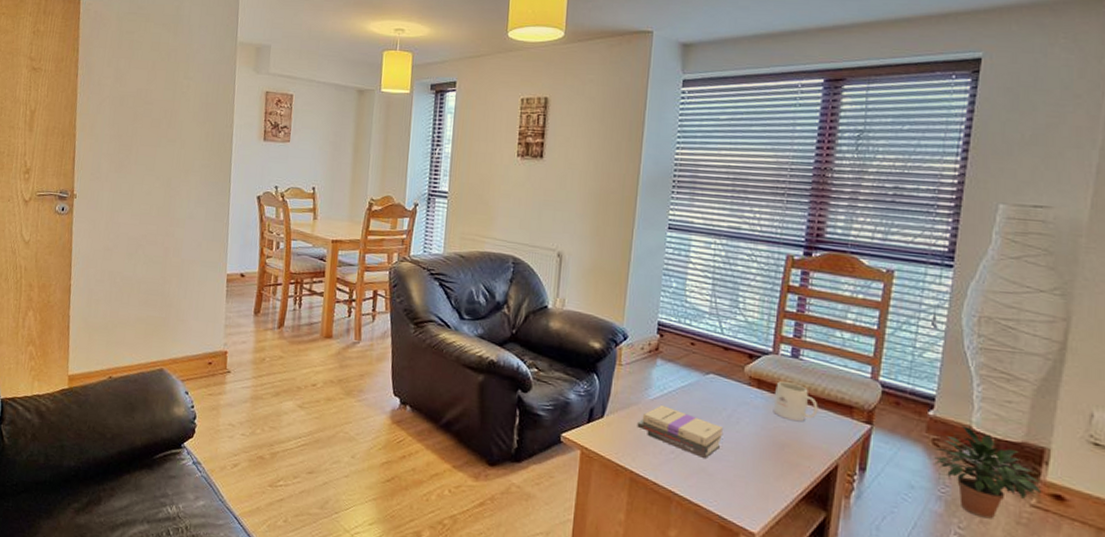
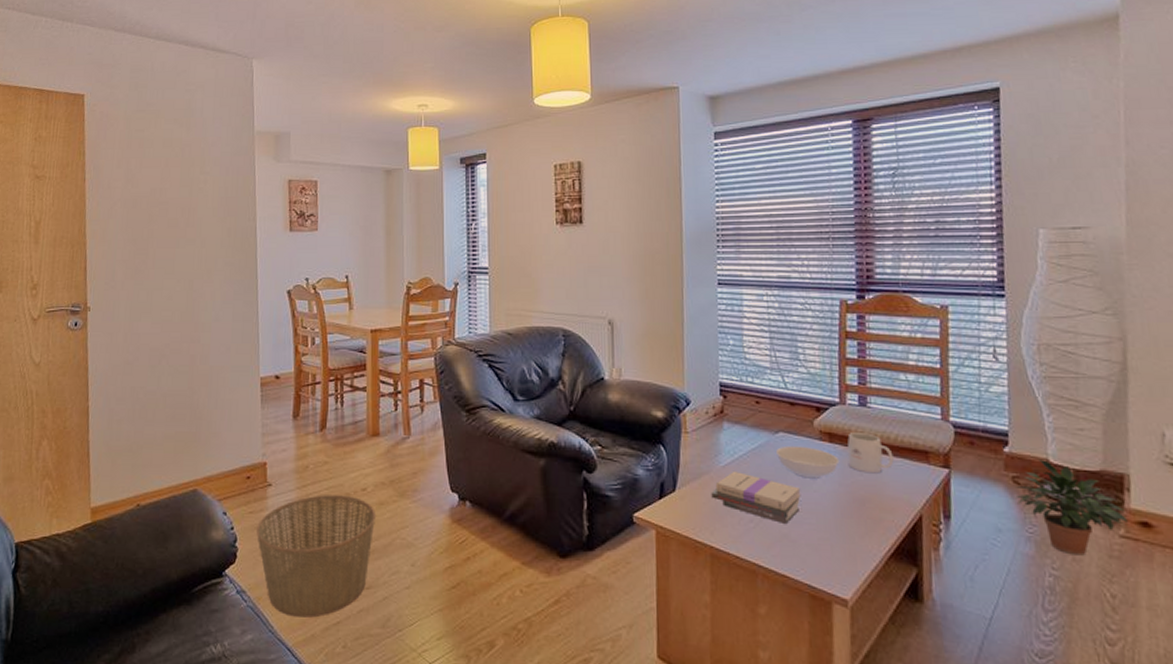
basket: none [214,385,324,493] -> present [257,495,377,618]
bowl: none [705,387,765,421] -> present [776,445,840,479]

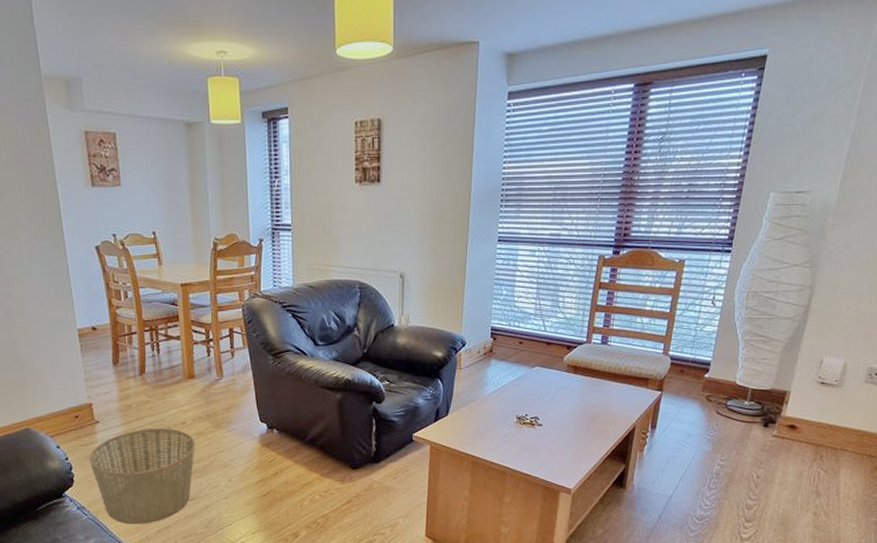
books: present [711,470,801,525] -> none [476,398,547,438]
bowl: present [776,445,840,479] -> none [531,377,580,402]
mug: present [846,433,894,474] -> none [586,365,622,397]
potted plant: present [1014,460,1129,556] -> none [706,382,782,450]

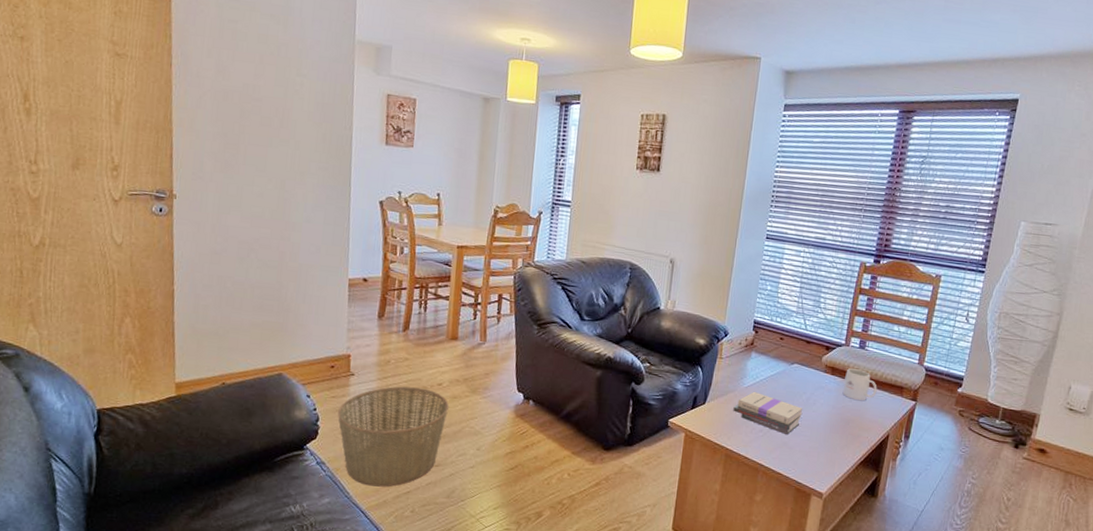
books: none [476,398,547,438] -> present [733,391,803,435]
mug: none [586,365,622,397] -> present [842,368,877,401]

